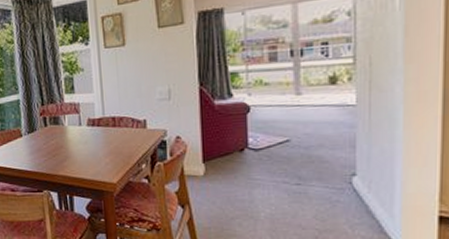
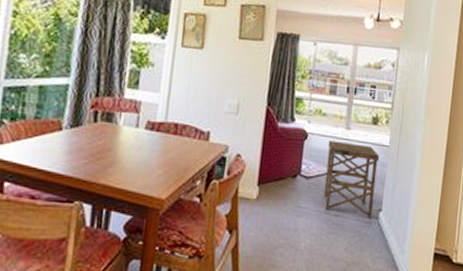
side table: none [275,108,345,184] -> present [323,140,380,218]

